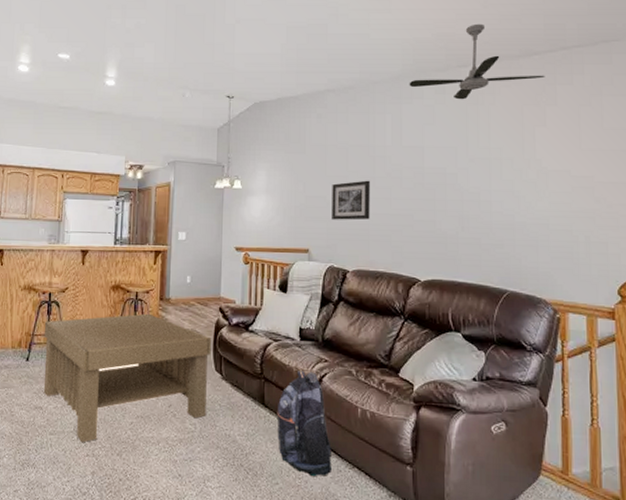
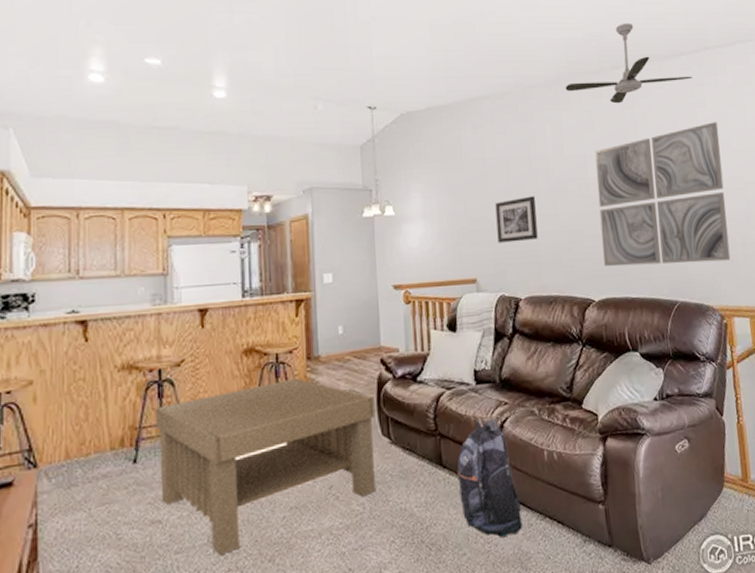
wall art: none [433,121,571,257] -> present [595,122,731,267]

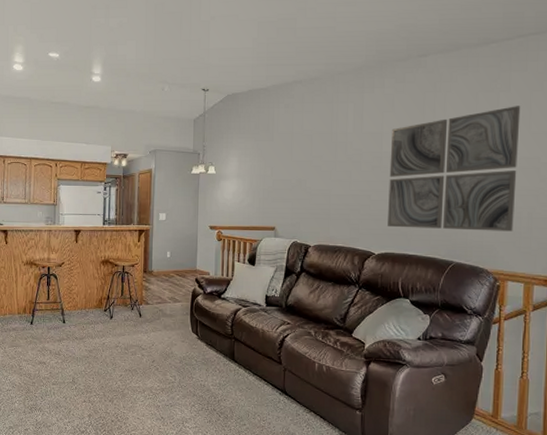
coffee table: present [155,378,376,556] -> none [44,284,189,392]
backpack: present [457,418,522,537] -> none [245,332,292,419]
wall art: present [495,195,538,243] -> none [296,164,332,201]
ceiling fan: present [565,23,693,104] -> none [371,14,501,88]

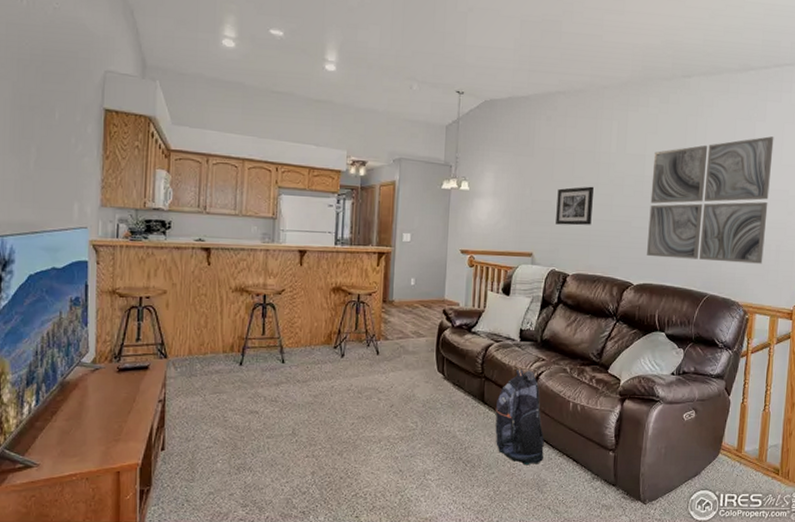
backpack: none [245,332,292,419] -> present [495,369,544,464]
wall art: none [296,164,332,201] -> present [556,186,594,226]

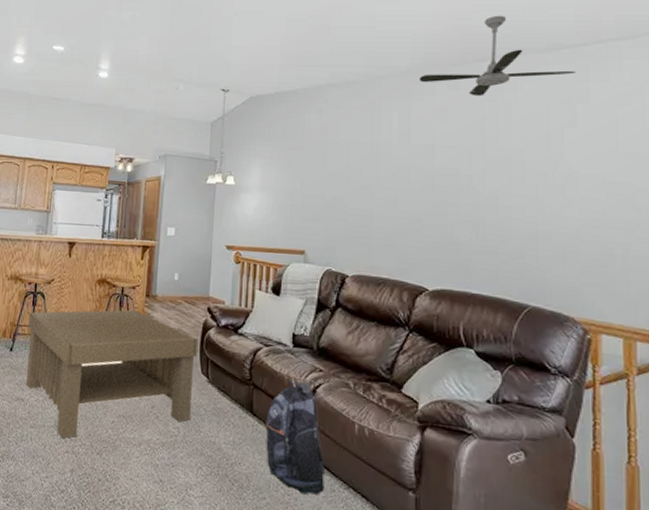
coffee table: none [258,316,435,445] -> present [25,309,199,439]
wall art: present [556,186,594,226] -> none [331,180,373,222]
ceiling fan: none [636,34,758,111] -> present [419,15,576,97]
wall art: present [647,136,774,264] -> none [444,121,605,272]

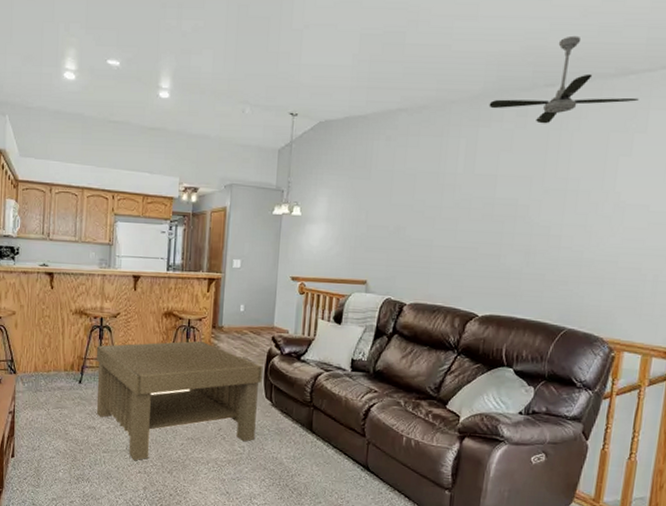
backpack: present [265,379,325,495] -> none [323,400,375,497]

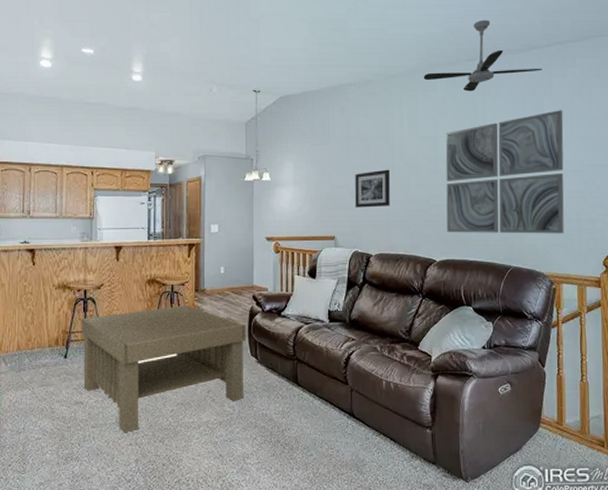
wall art: none [393,210,436,252] -> present [355,169,390,208]
wall art: none [495,150,657,296] -> present [445,110,564,234]

